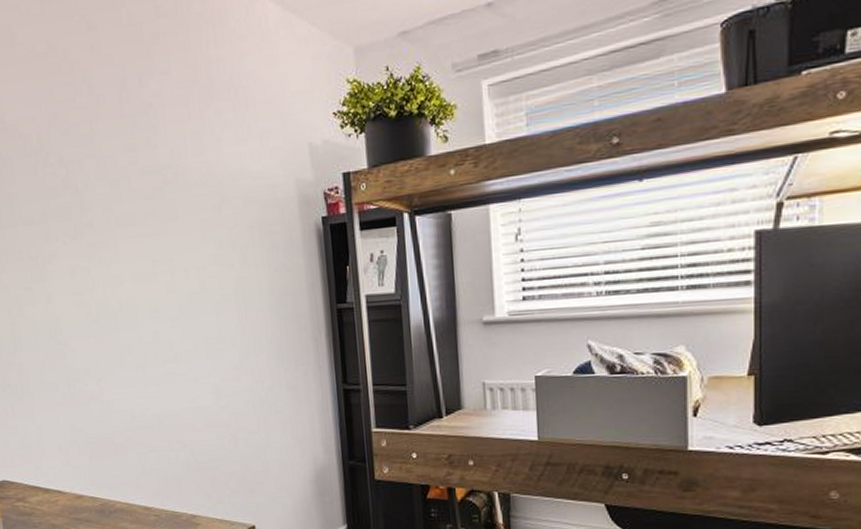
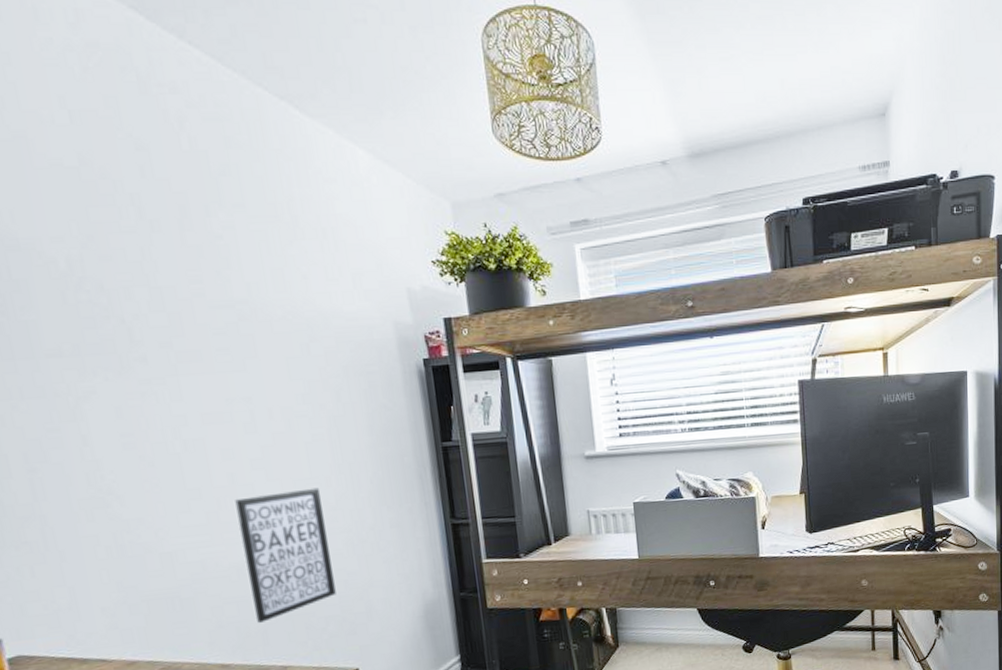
wall art: none [157,347,238,473] -> present [235,487,336,624]

